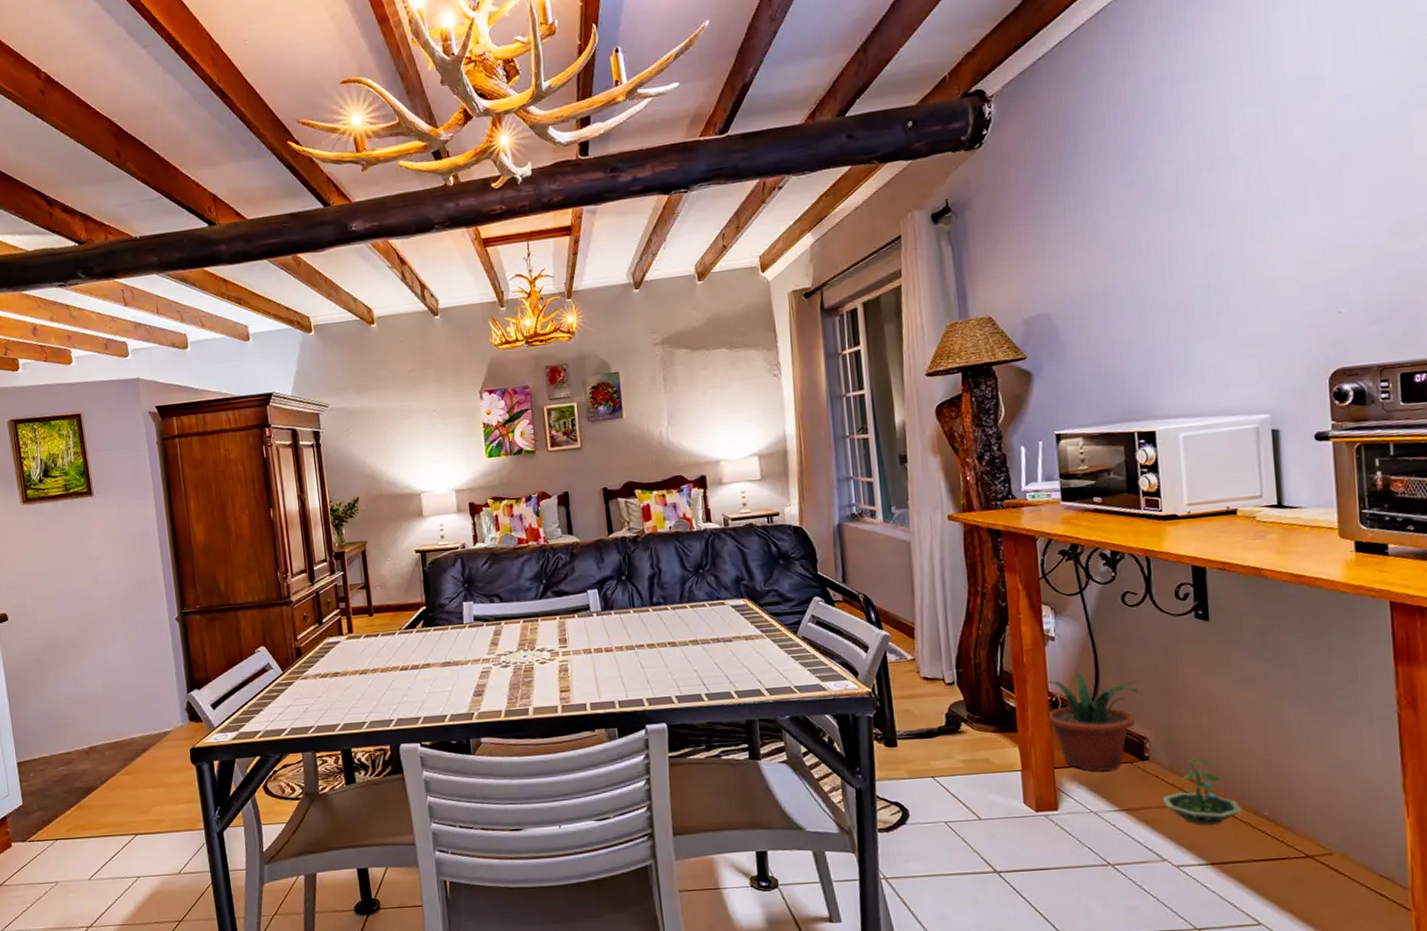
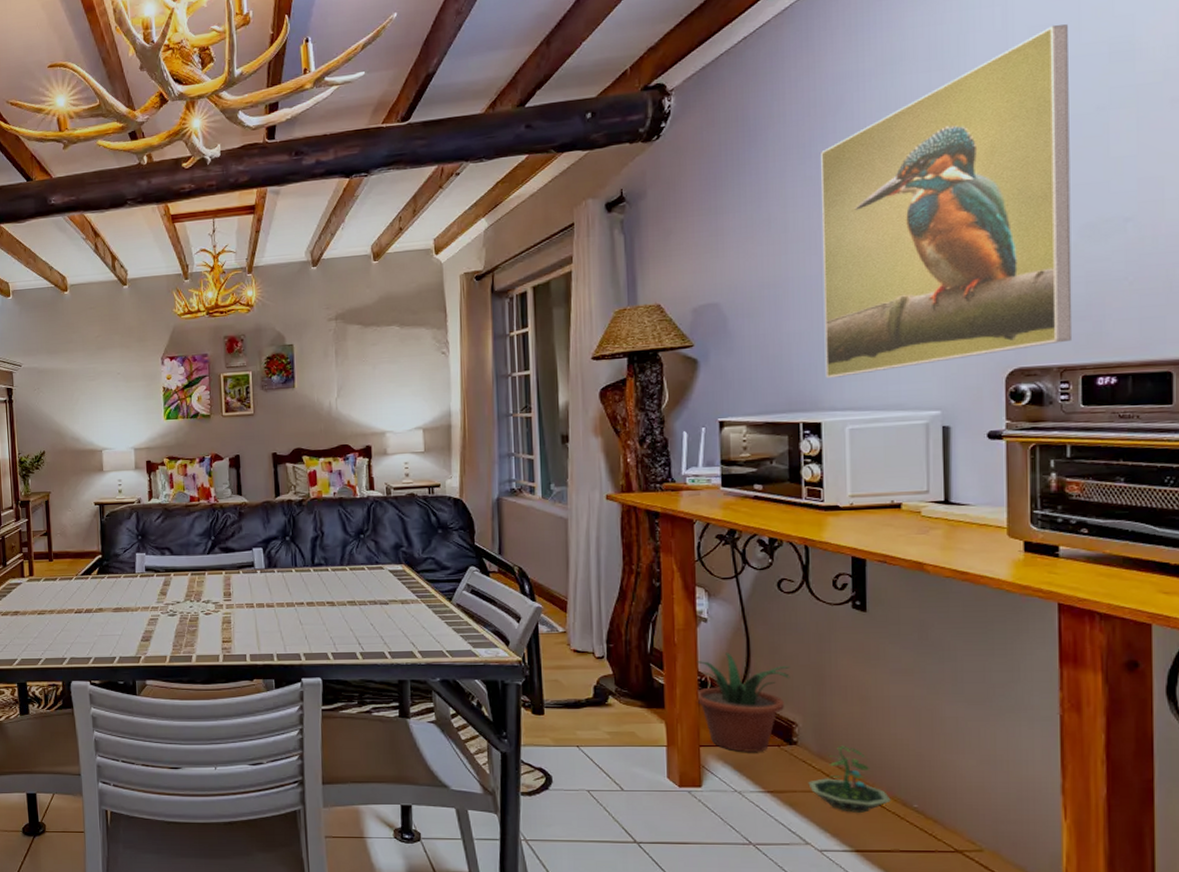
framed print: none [1141,24,1390,386] -> present [821,24,1073,378]

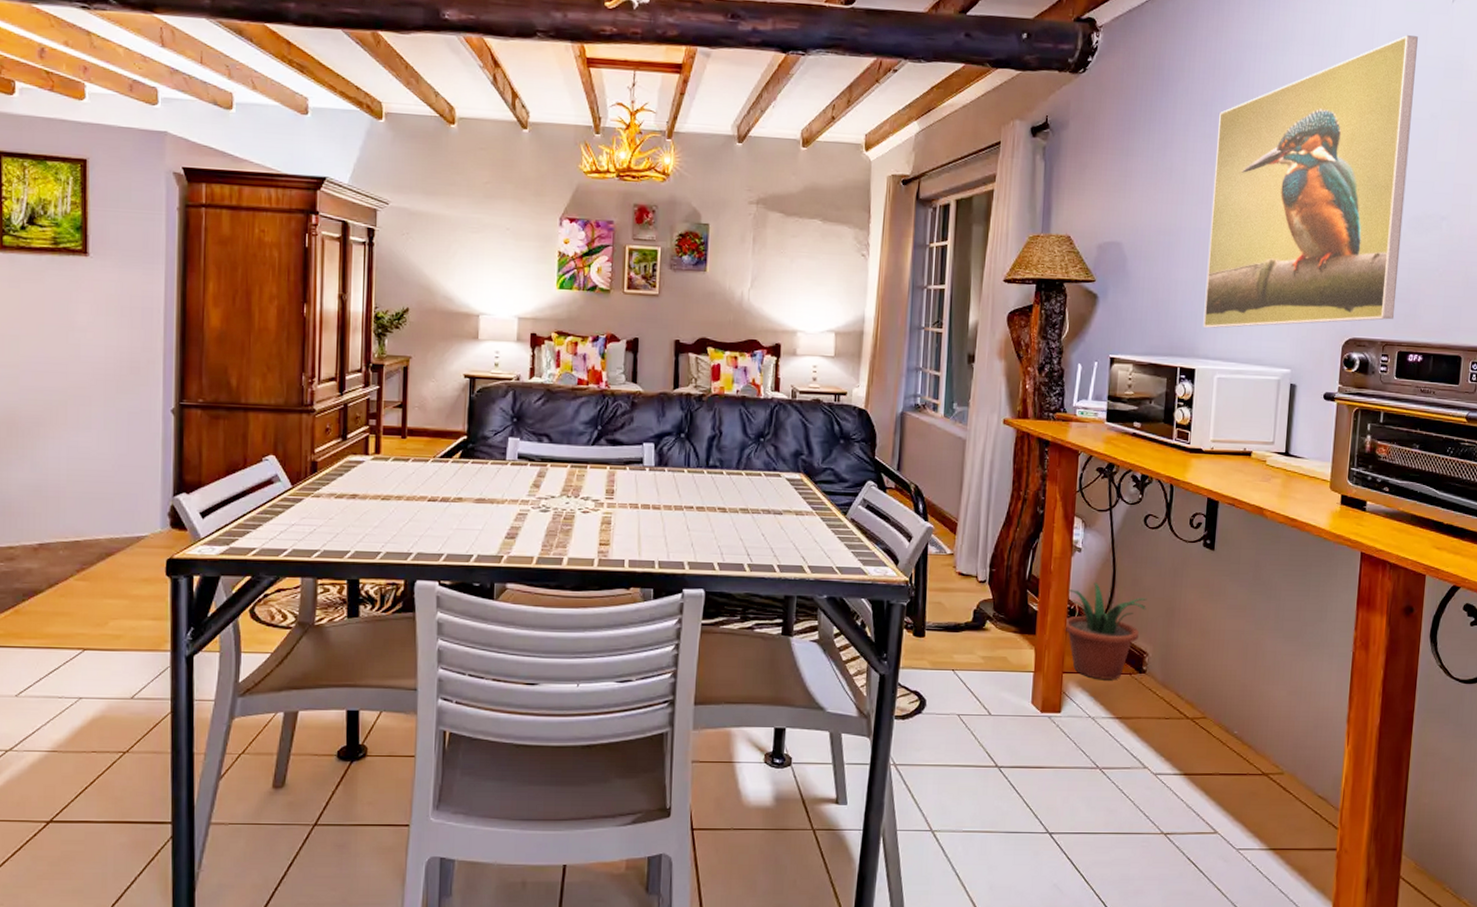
terrarium: present [808,745,891,813] -> none [1151,675,1217,738]

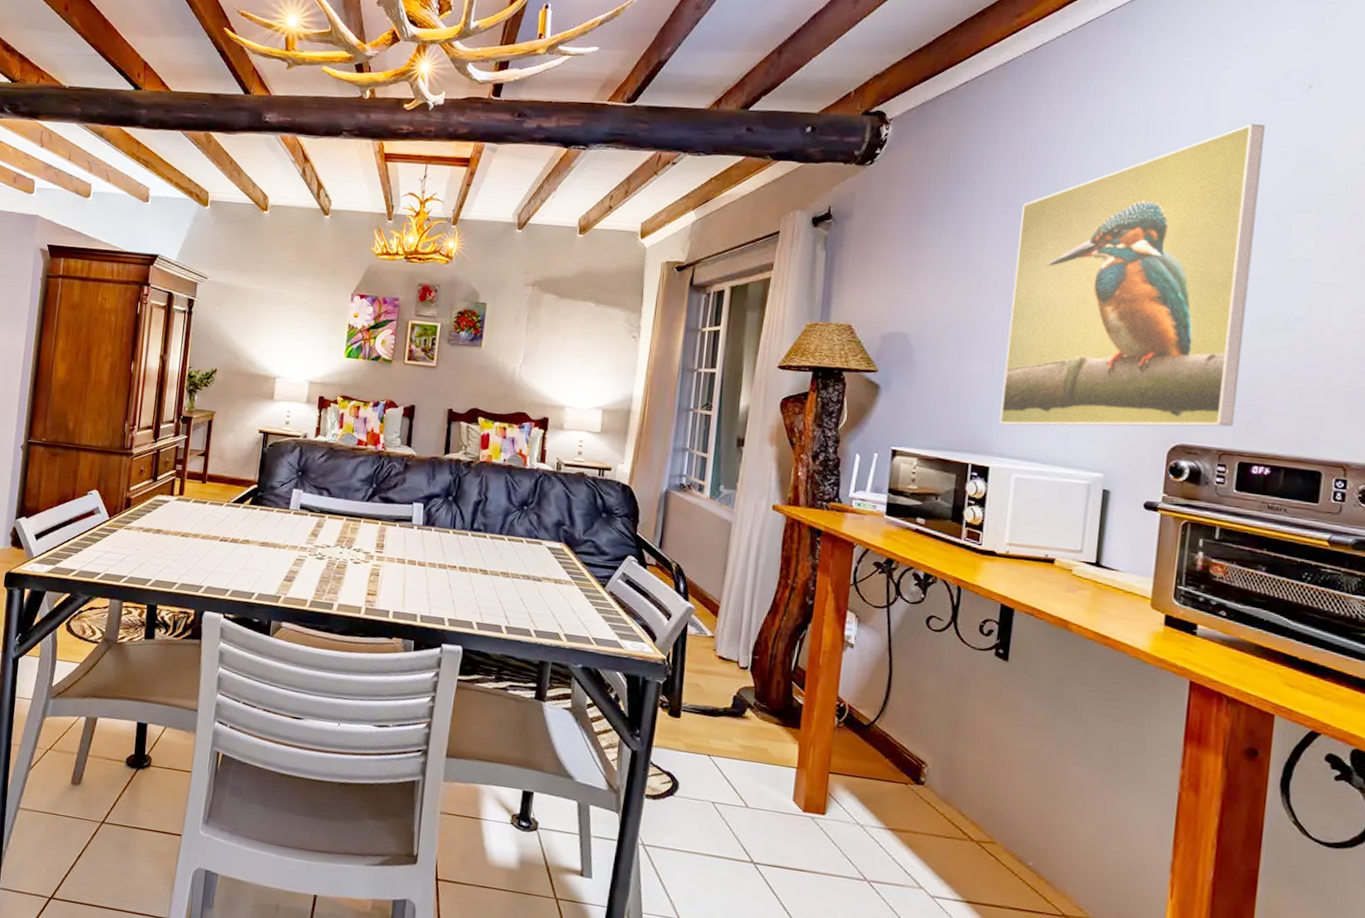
potted plant: present [1063,583,1147,680] -> none [831,682,928,787]

